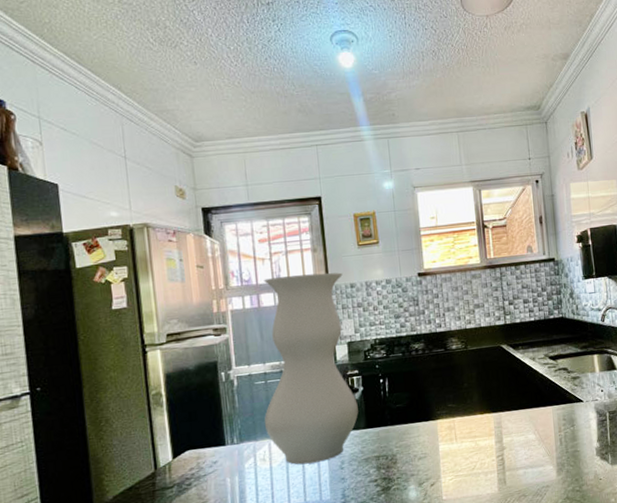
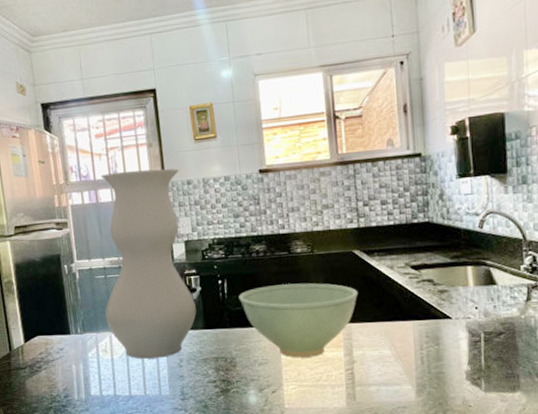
bowl: none [399,376,507,450] -> present [238,283,359,358]

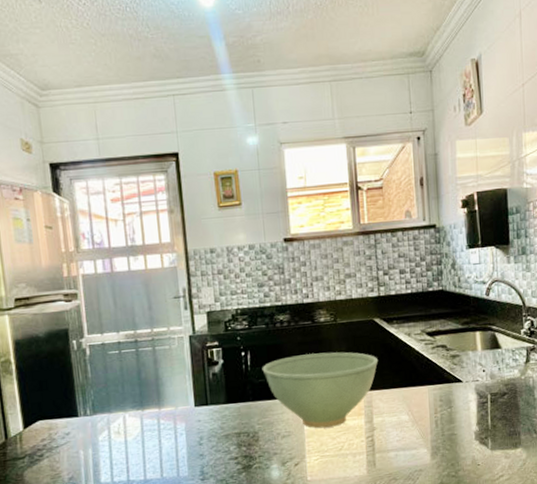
vase: present [101,168,197,359] -> none [117,236,218,439]

